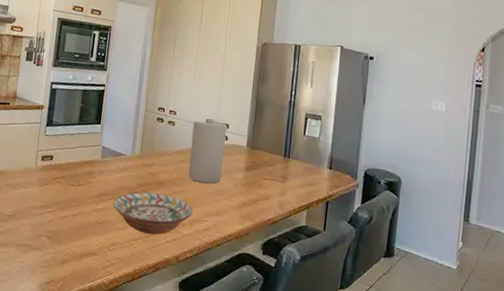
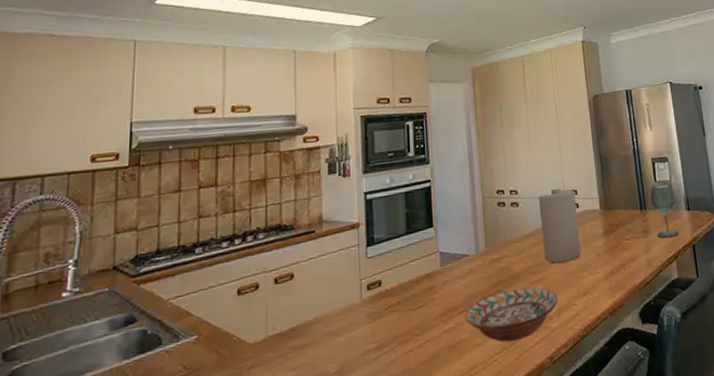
wine glass: none [295,138,321,189] -> present [650,183,679,238]

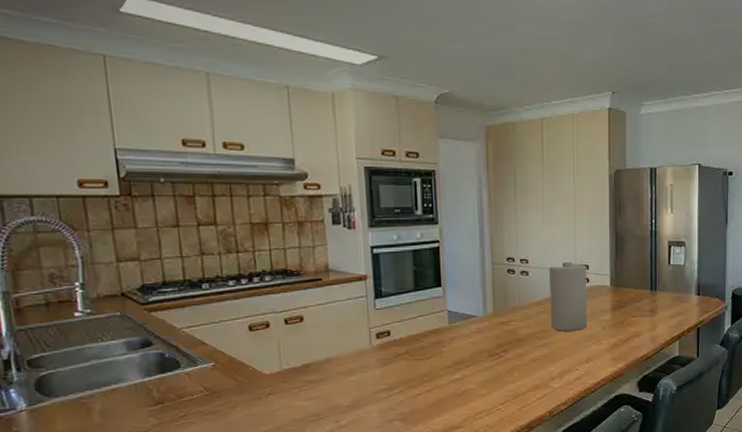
decorative bowl: present [465,287,558,342] -> none [471,351,562,395]
wine glass: present [650,183,679,238] -> none [661,268,688,319]

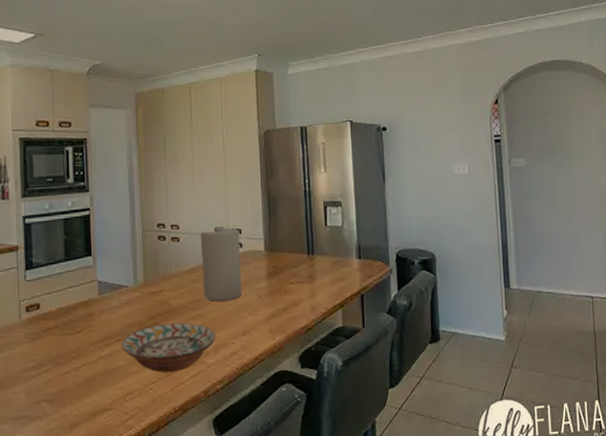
decorative bowl: none [471,351,562,395] -> present [121,323,216,373]

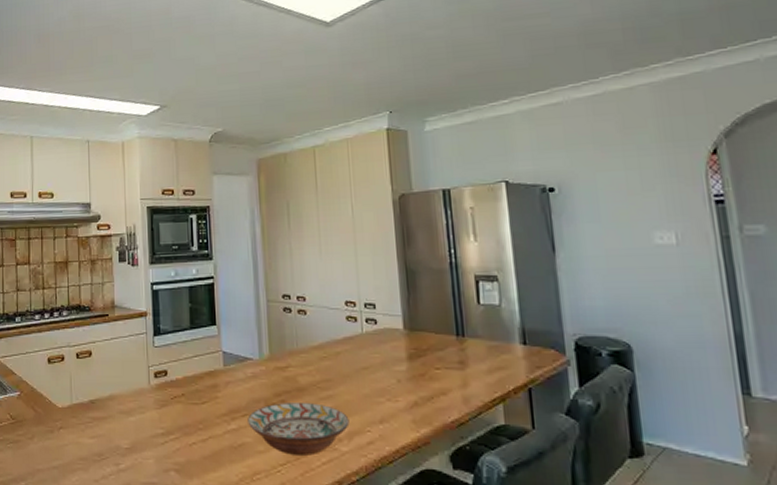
paper towel holder: present [201,225,243,302] -> none [329,299,379,382]

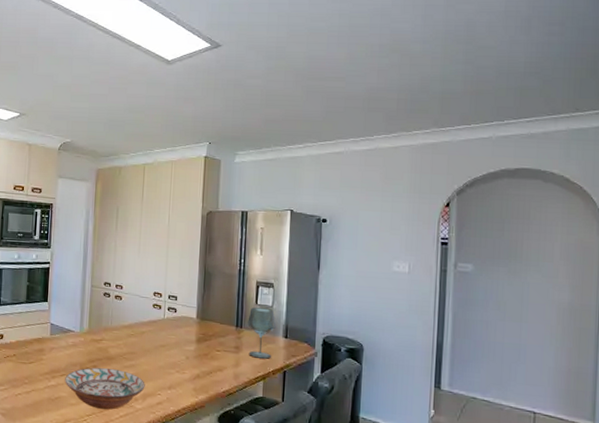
wine glass: none [470,309,508,374] -> present [247,307,276,359]

